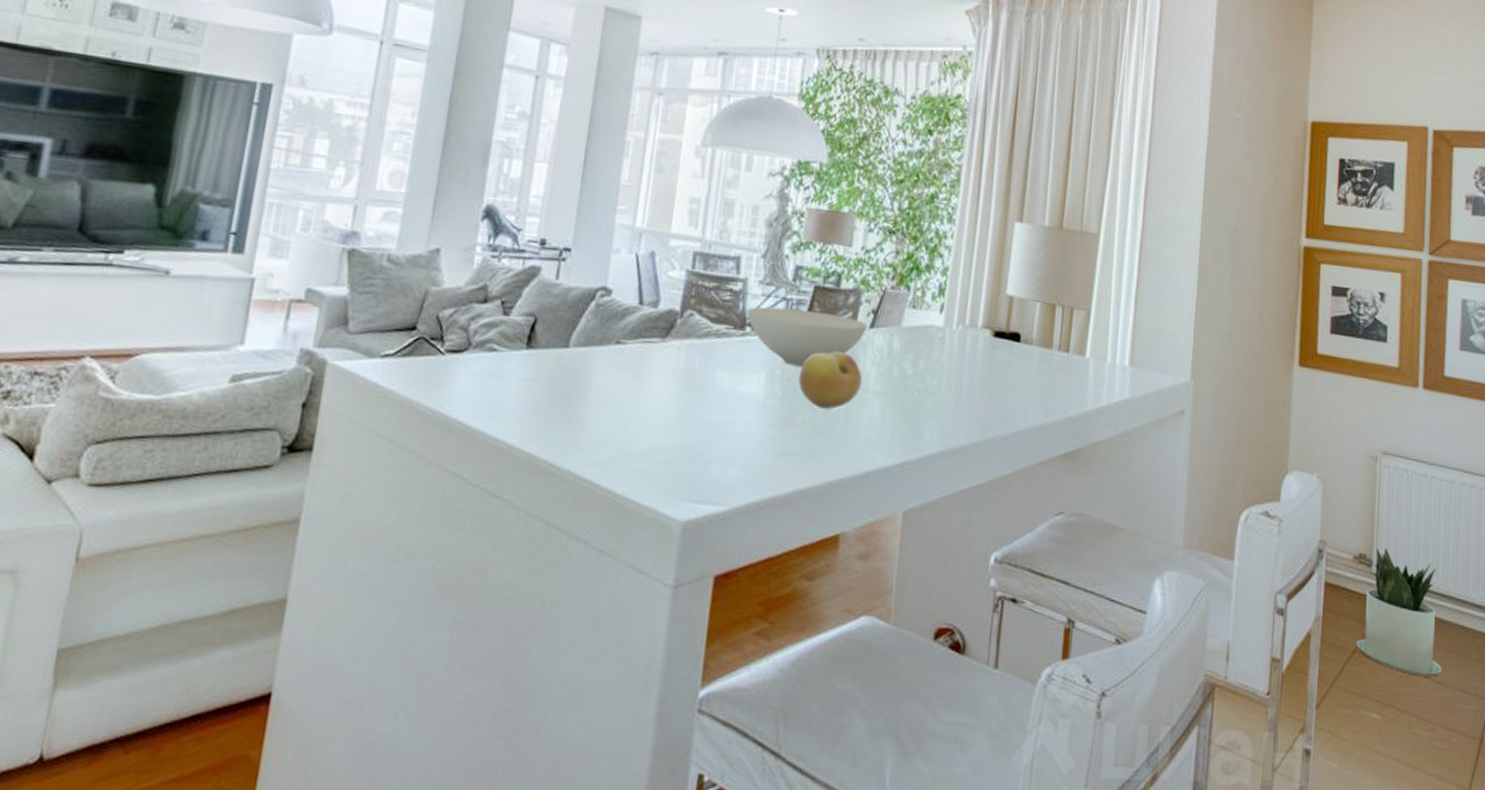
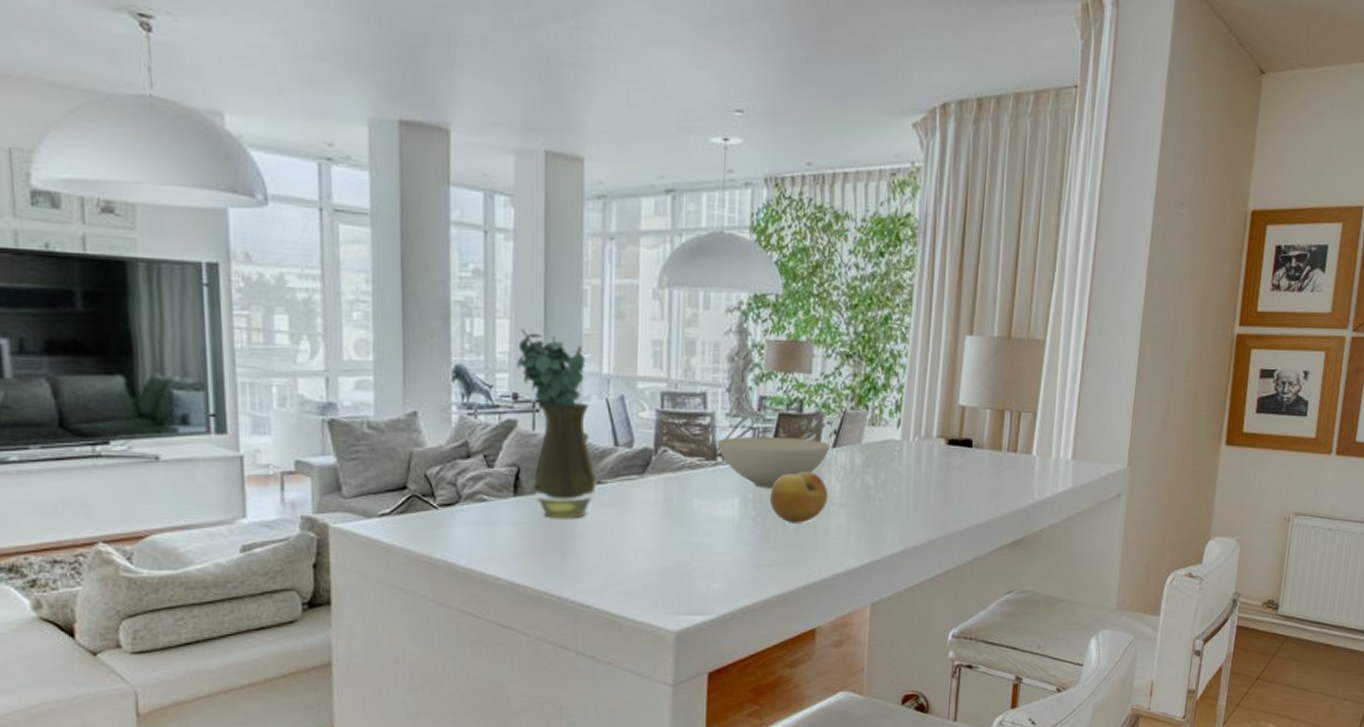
vase: none [548,174,620,381] -> present [516,329,596,519]
planter: present [1356,547,1442,677] -> none [1260,593,1333,692]

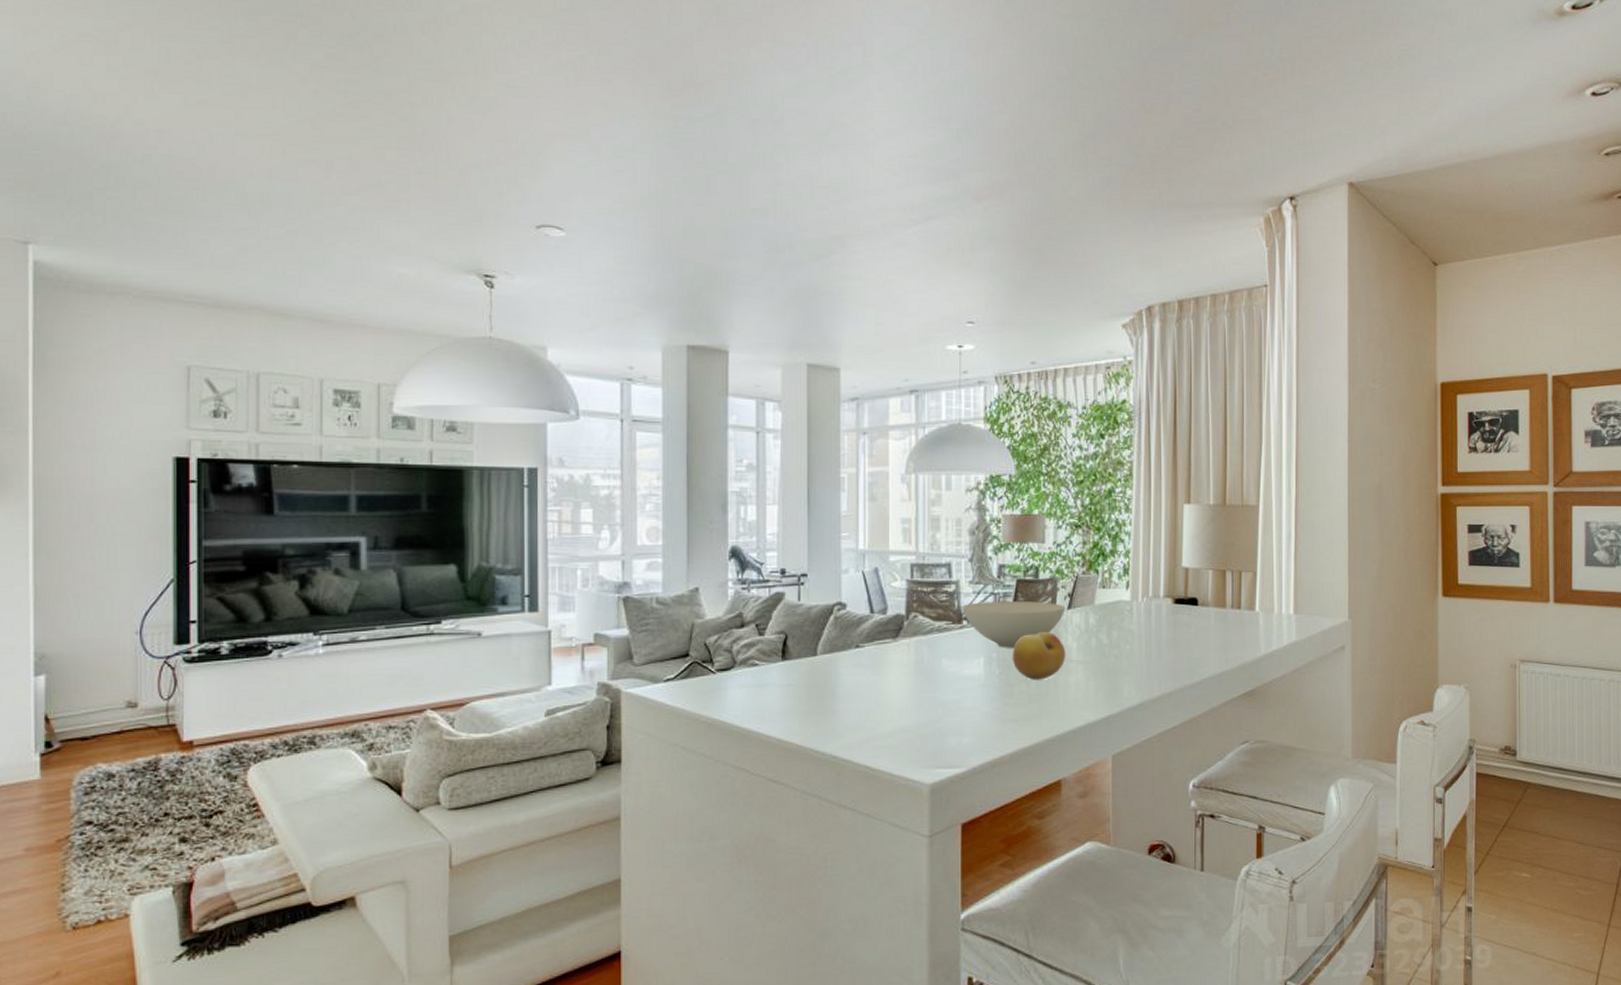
vase: present [516,329,596,519] -> none [784,513,854,681]

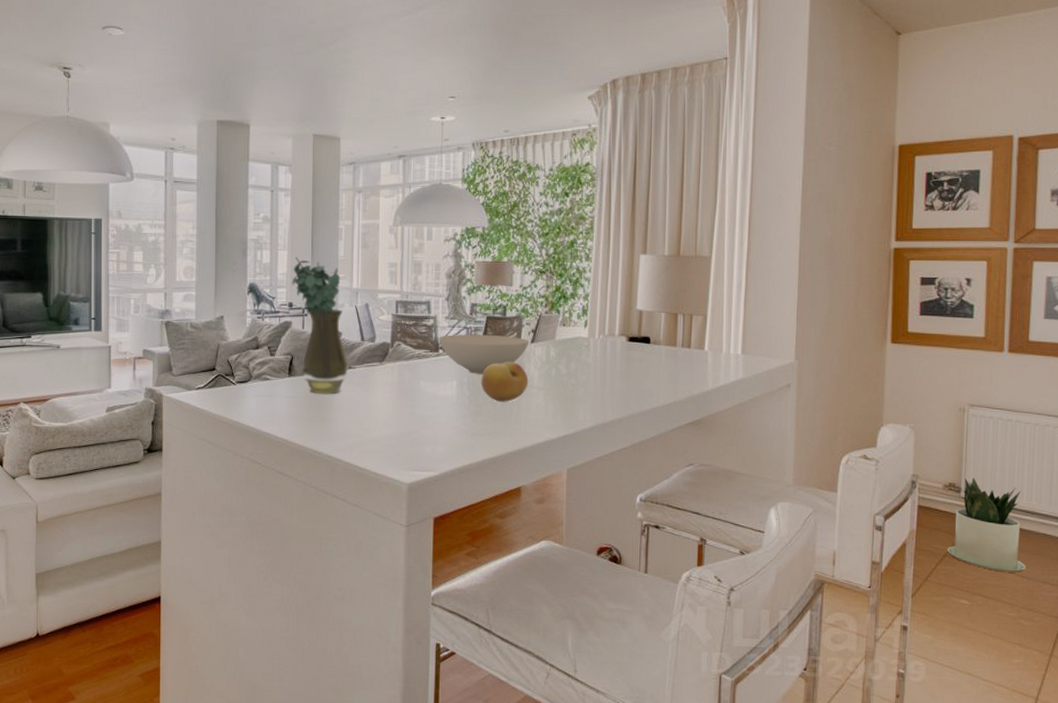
vase: none [784,513,854,681] -> present [292,257,347,395]
planter: none [1506,739,1581,839] -> present [947,477,1026,573]

